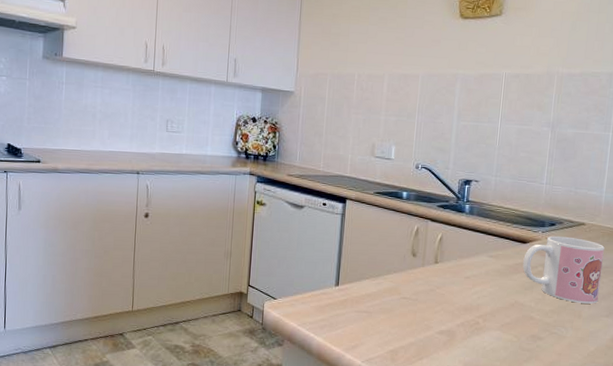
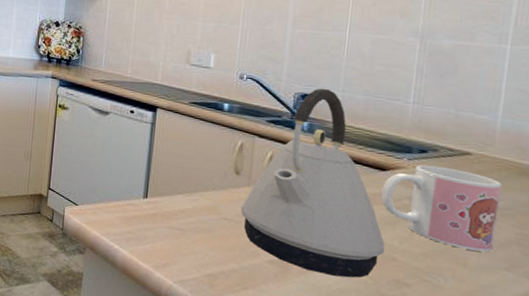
kettle: none [416,174,525,338] -> present [240,88,385,278]

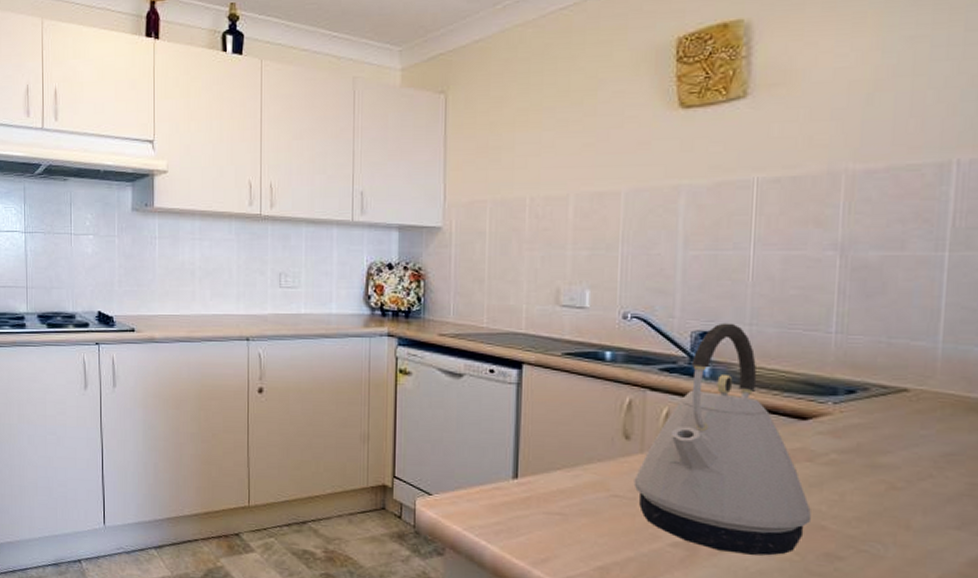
mug: present [380,164,502,252] -> none [803,408,946,509]

